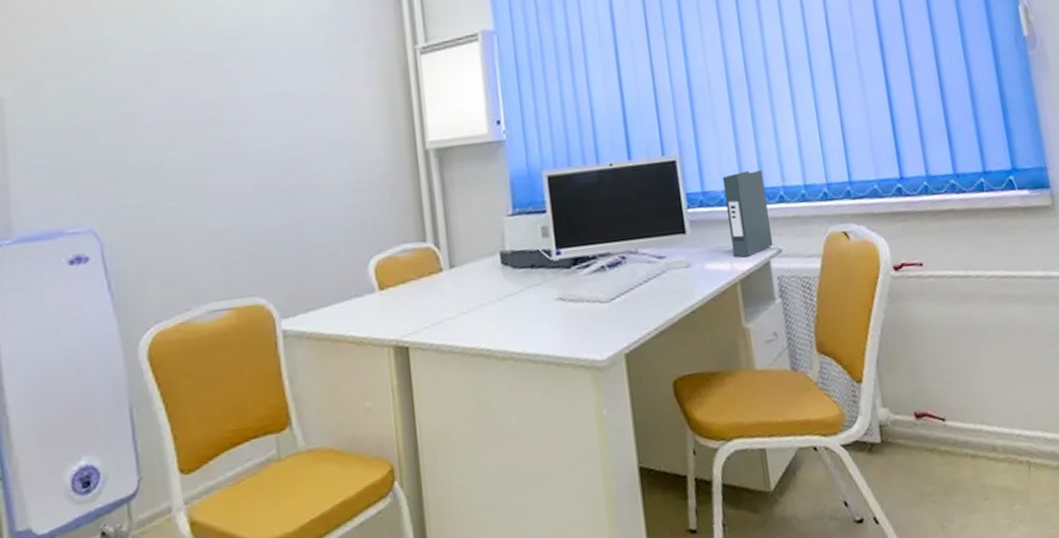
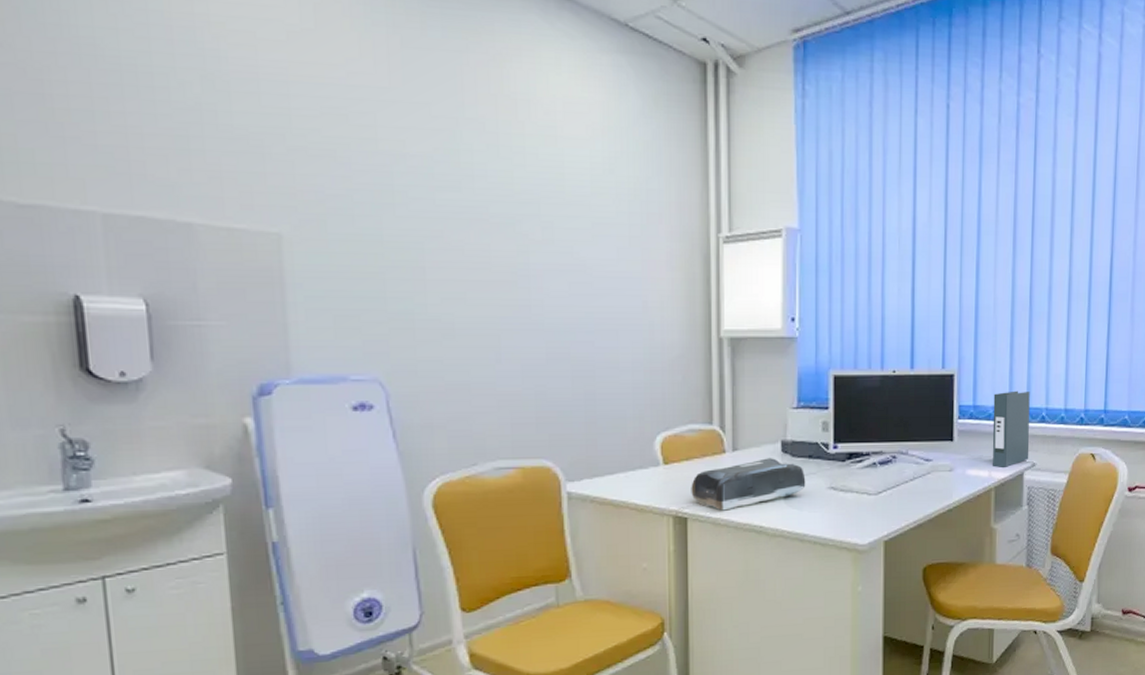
printer: none [409,272,531,336] -> present [691,458,806,511]

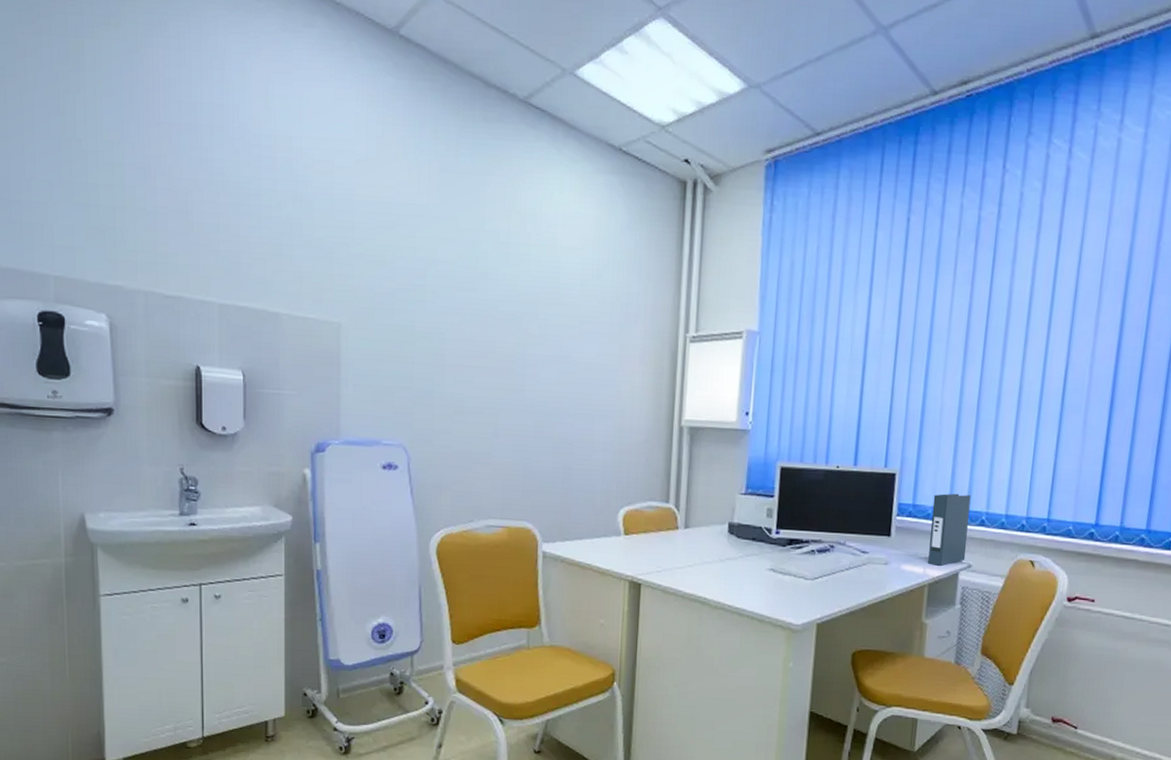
printer: present [691,458,806,511] -> none [646,537,748,581]

